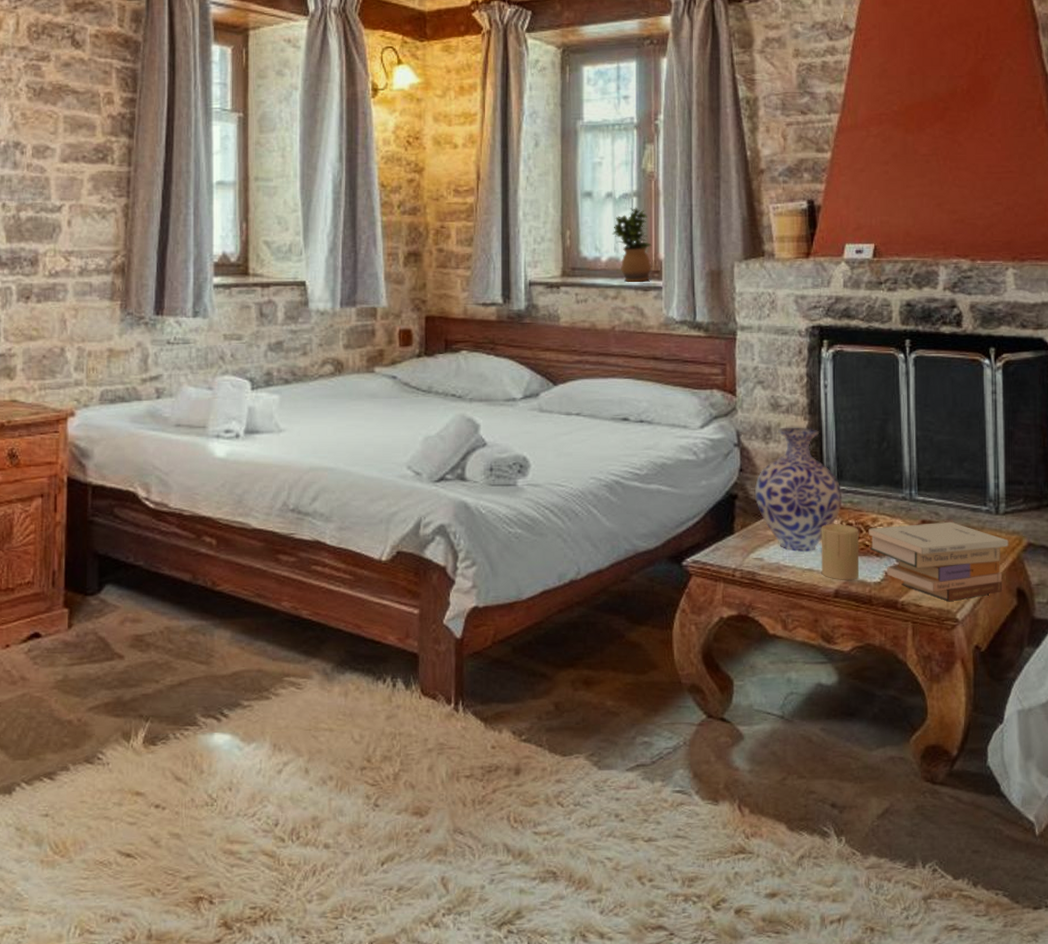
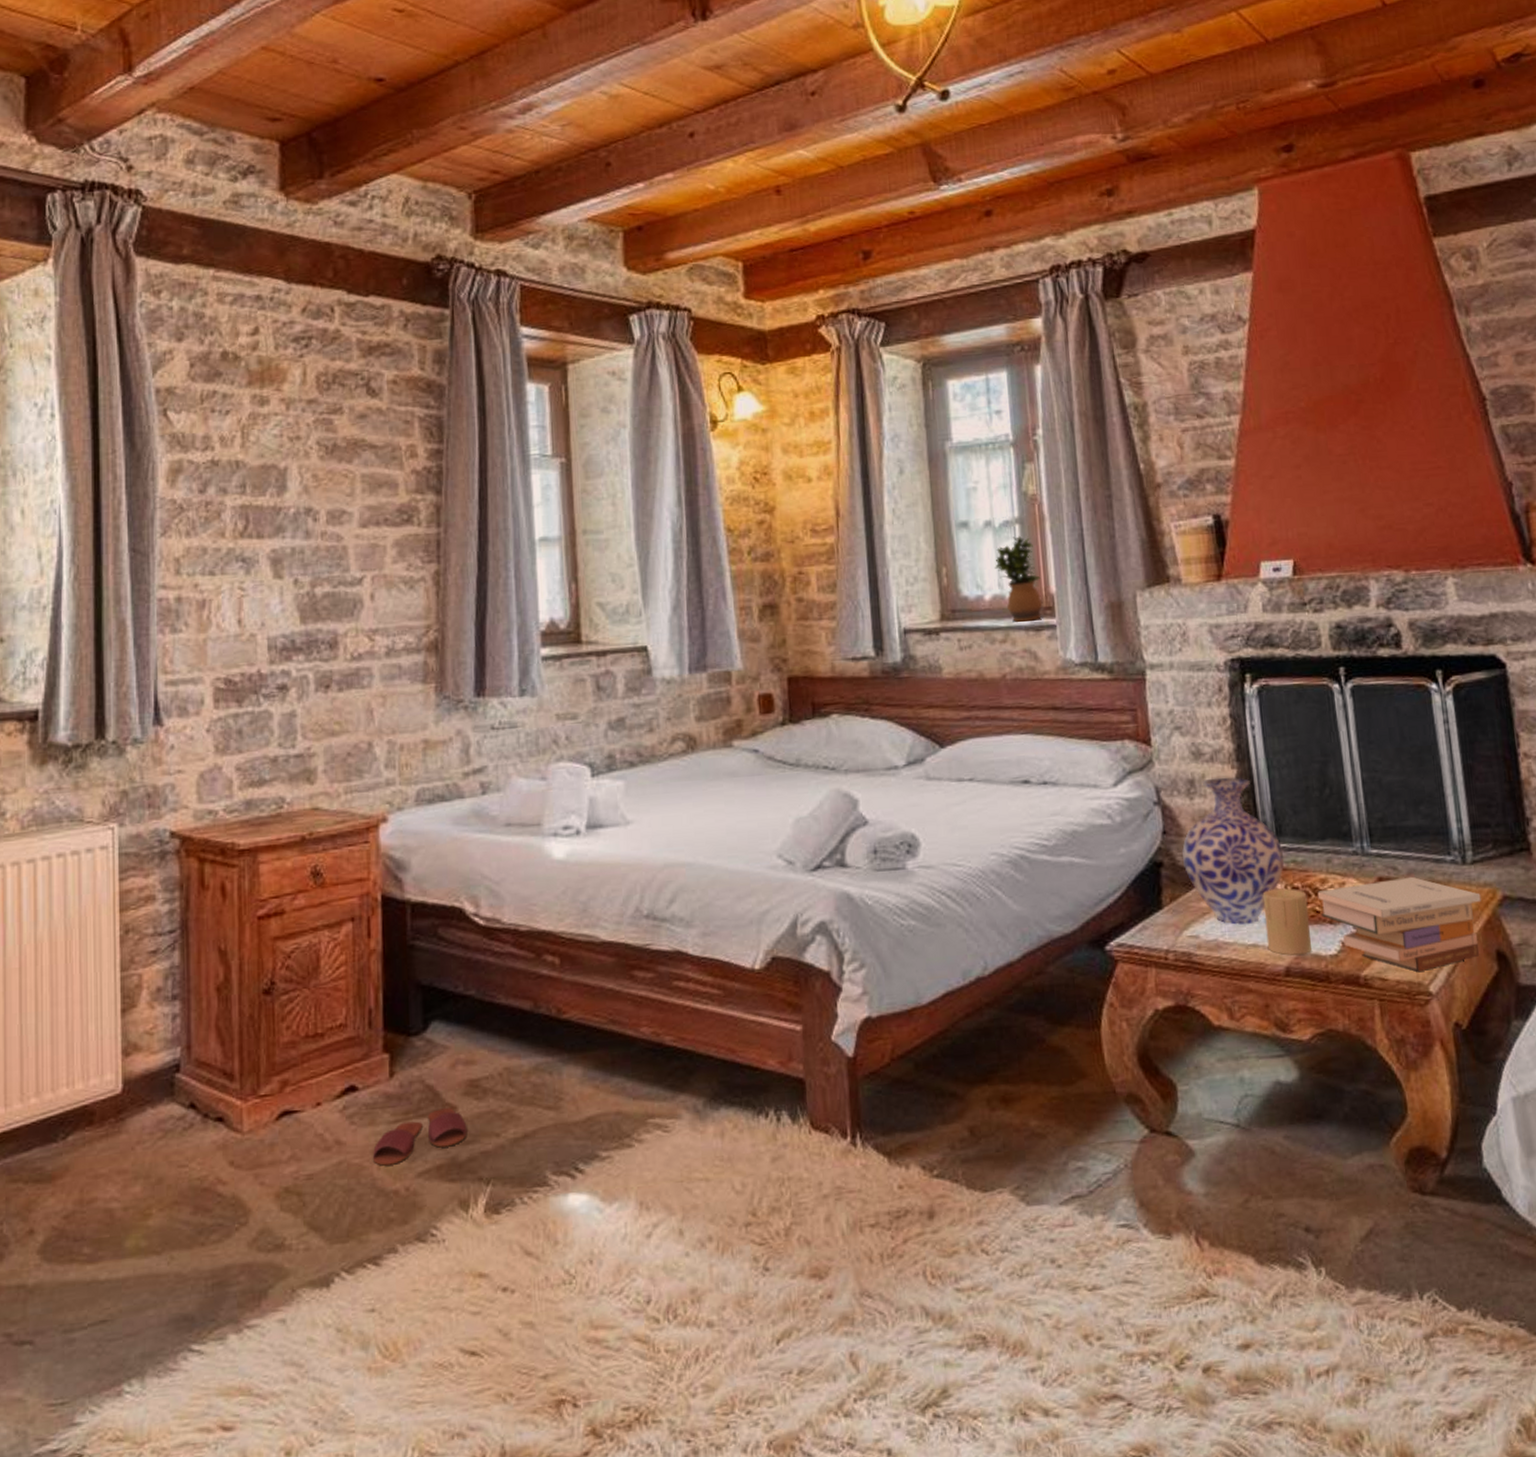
slippers: none [51,657,132,700] -> present [372,1108,468,1166]

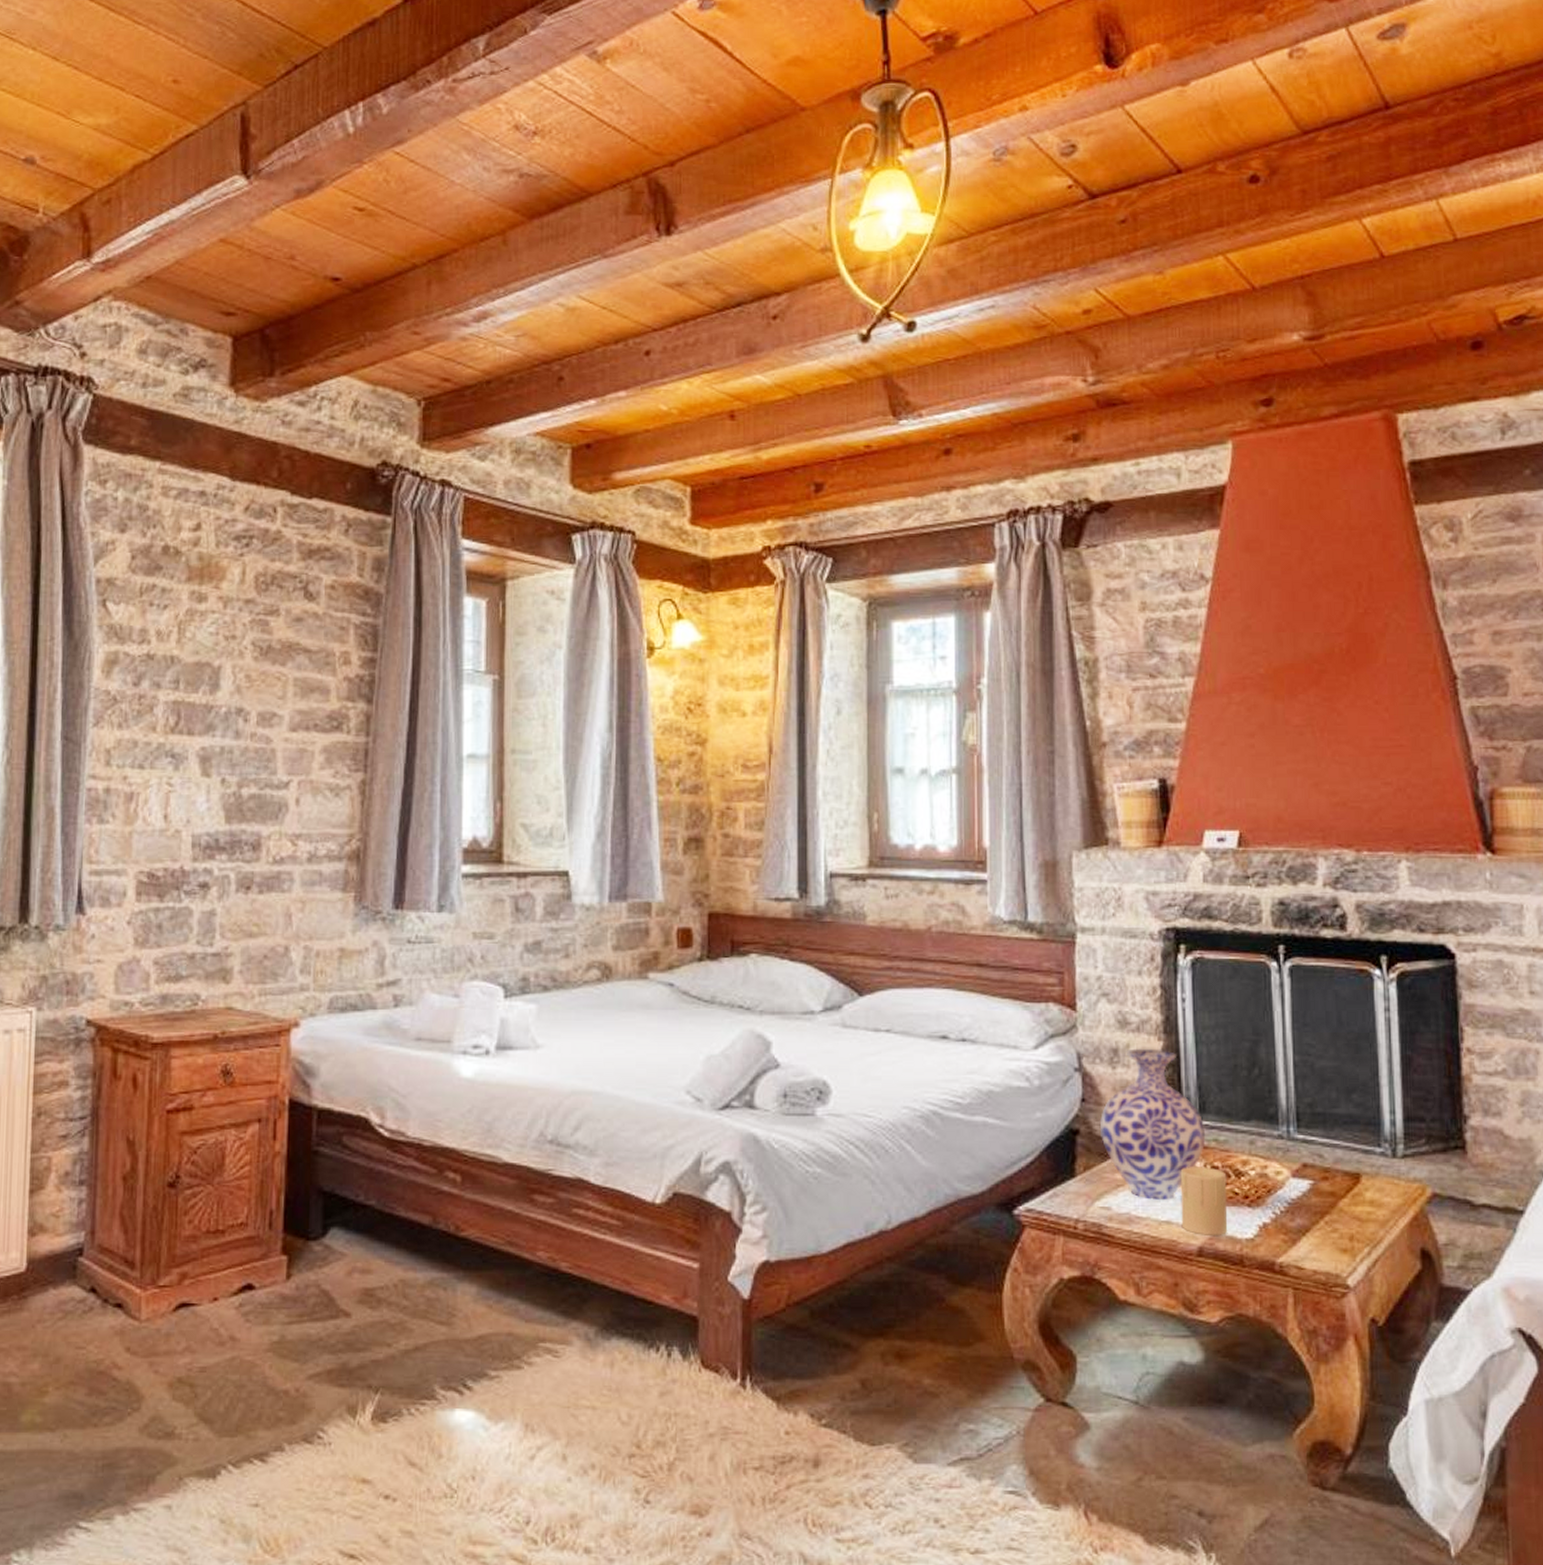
slippers: present [372,1108,468,1166] -> none [265,1314,360,1365]
potted plant: present [994,535,1043,623] -> none [927,785,975,875]
books: present [1317,876,1481,973] -> none [1237,1165,1409,1264]

